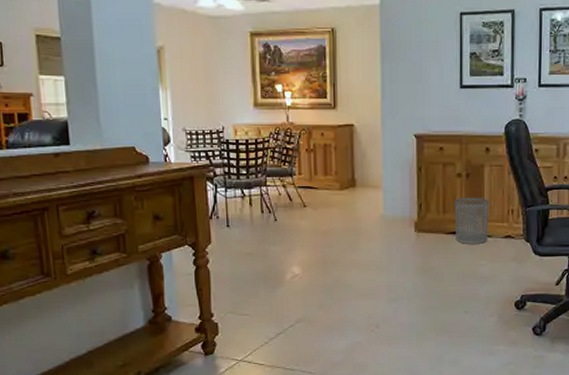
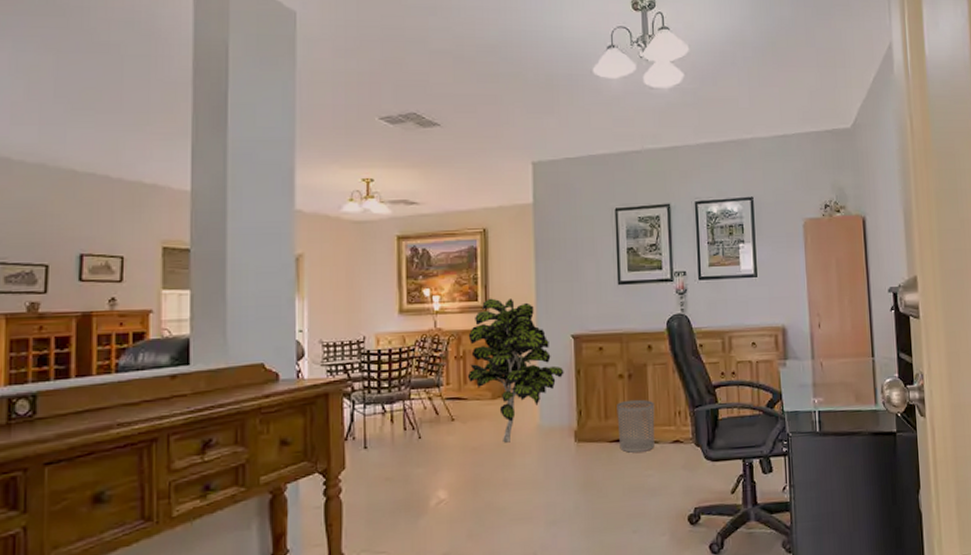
indoor plant: none [317,96,407,229] -> present [467,298,564,443]

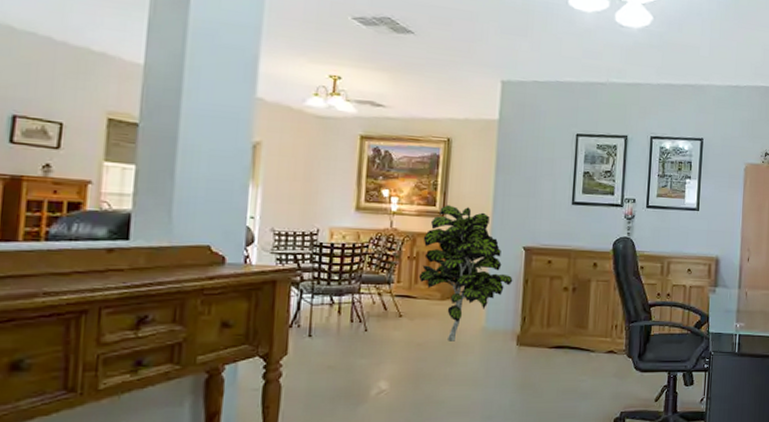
waste bin: present [617,399,655,453] -> none [558,311,594,360]

